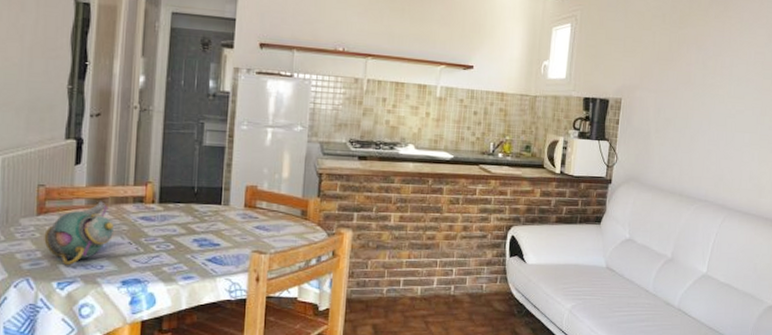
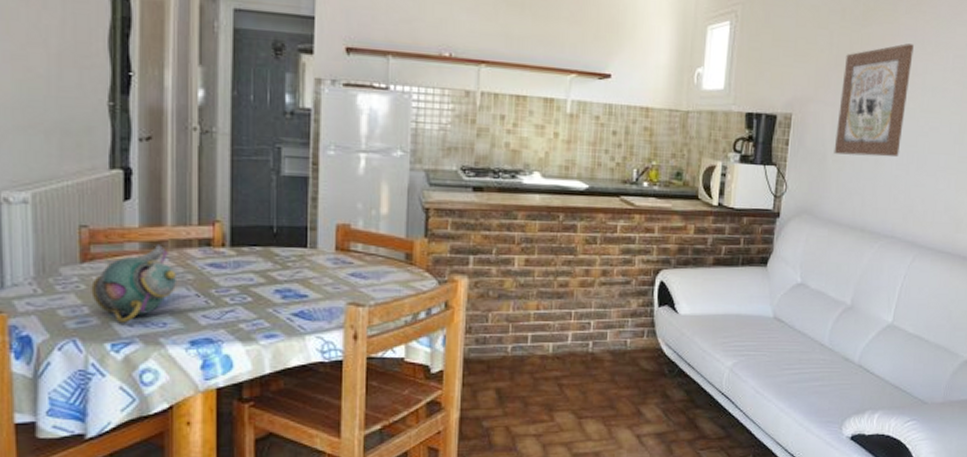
wall art: none [656,42,722,135] -> present [834,43,914,157]

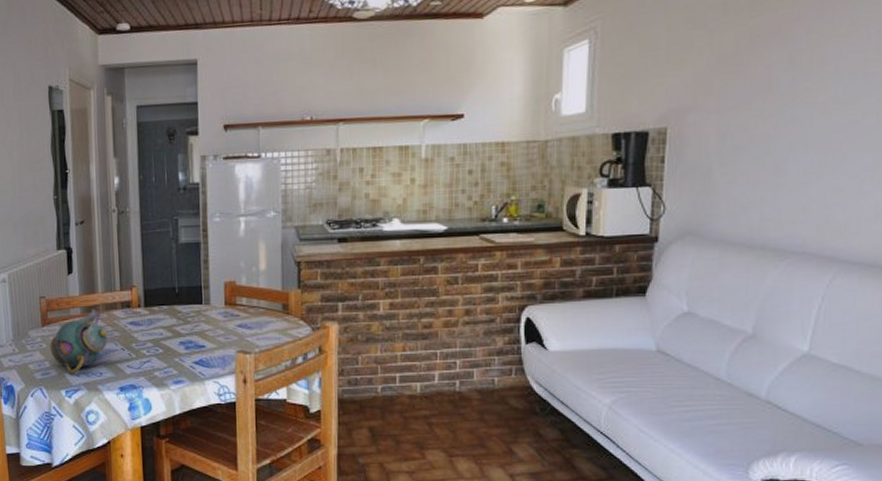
wall art: present [834,43,914,157] -> none [721,27,821,166]

